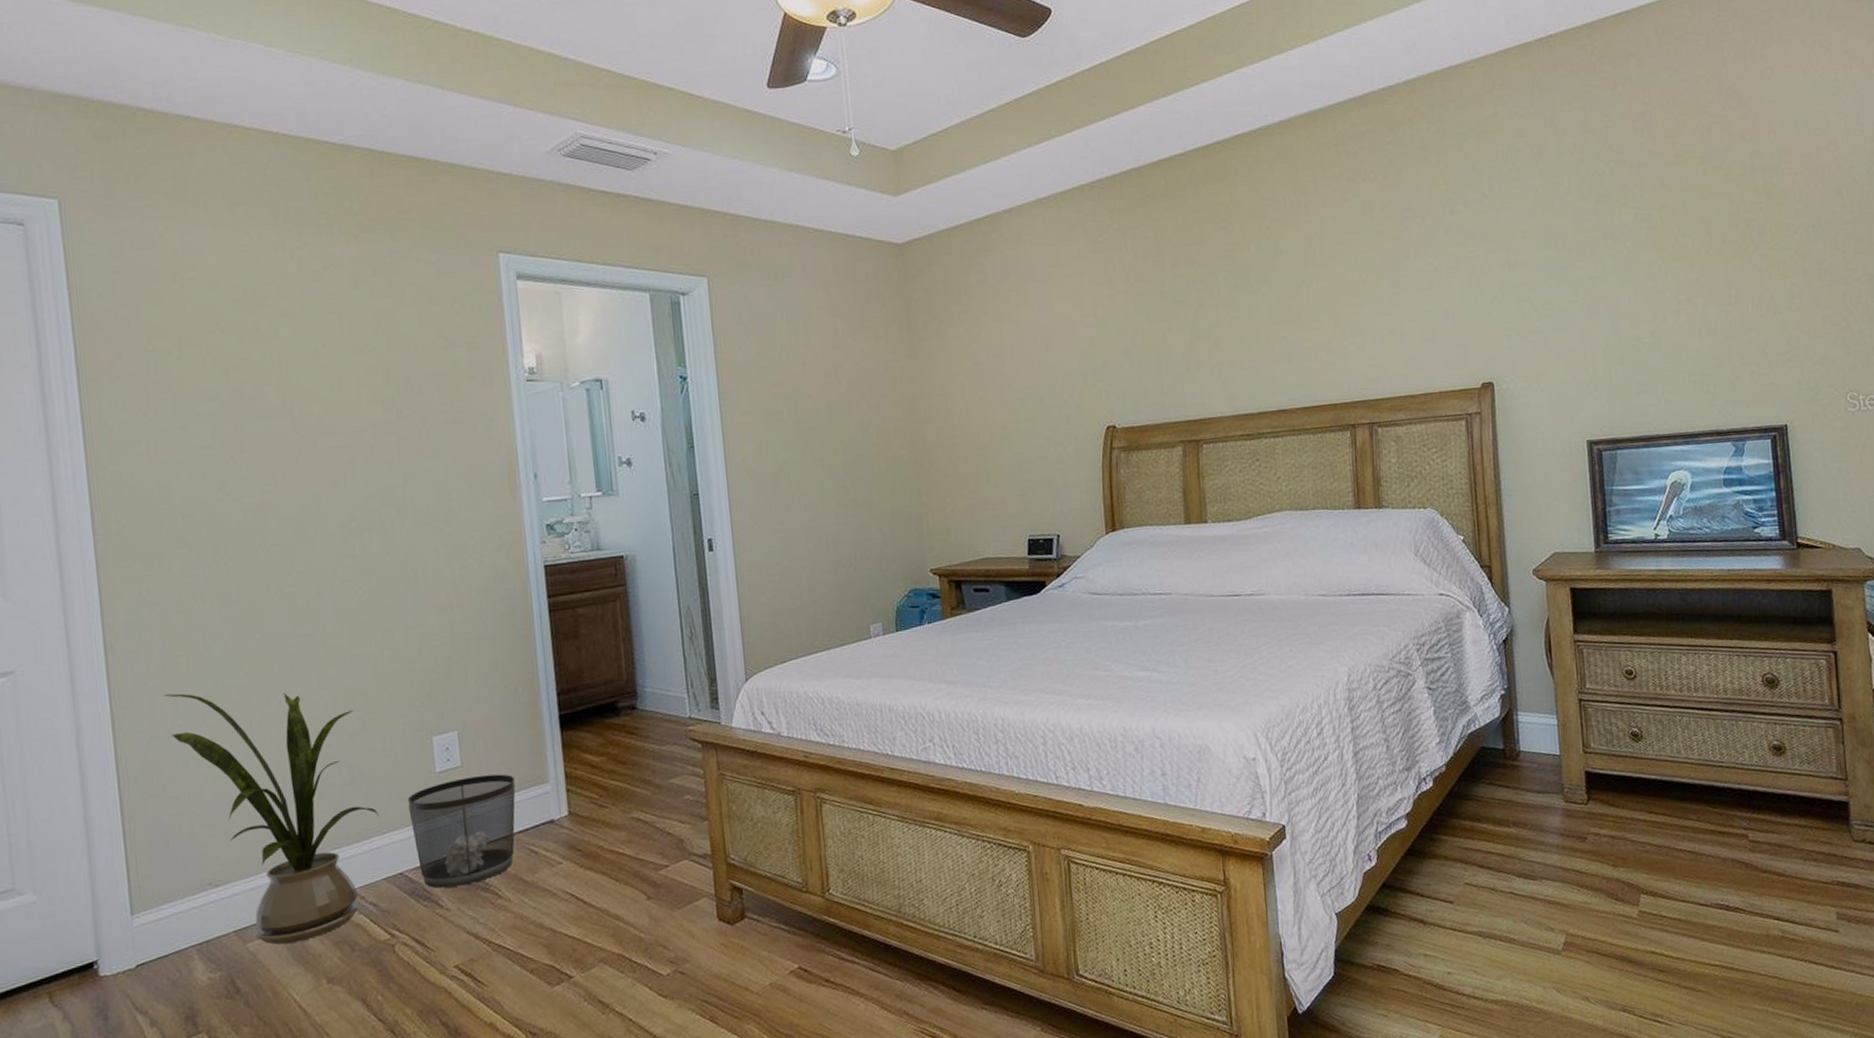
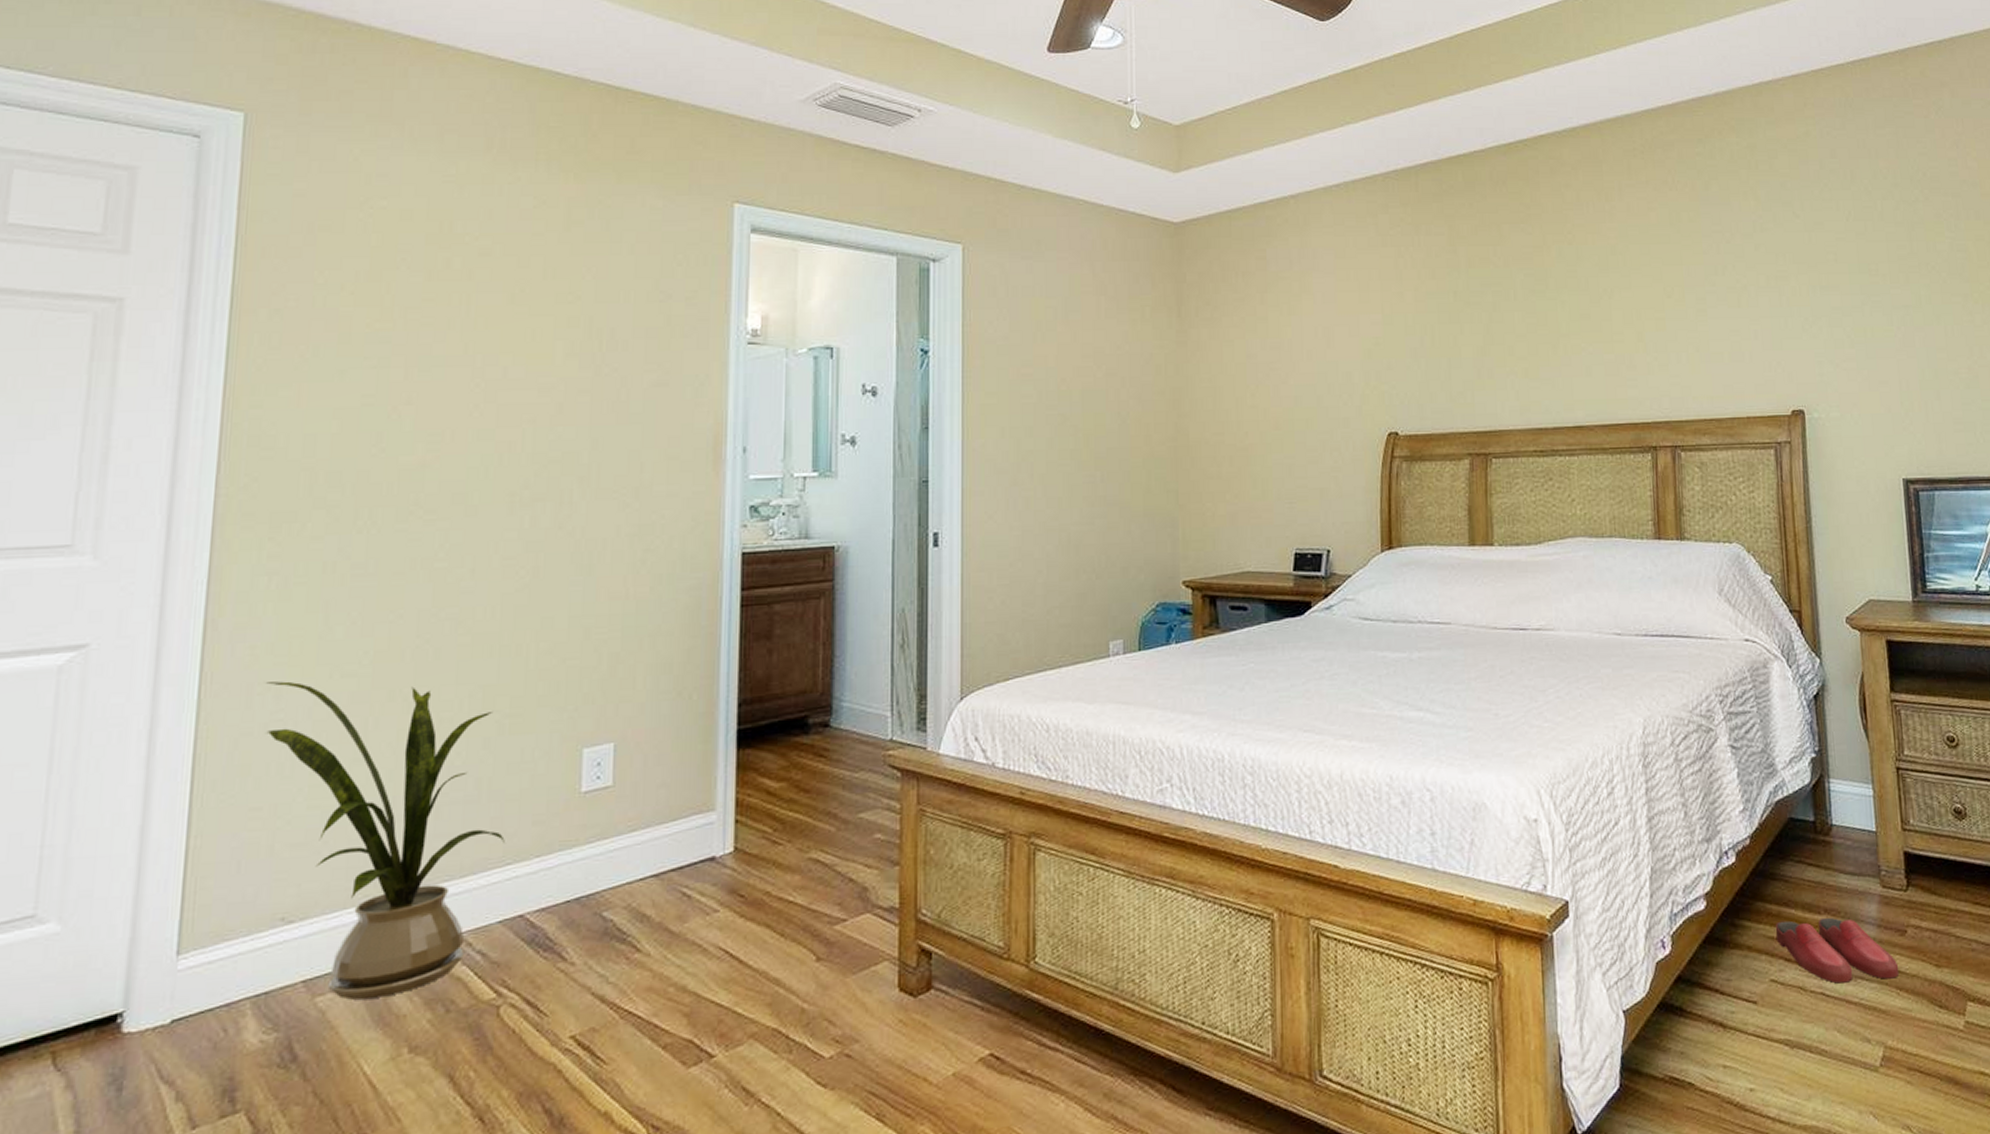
waste bin: present [407,774,516,889] -> none [541,797,676,937]
slippers: none [1469,829,1580,884] -> present [1775,917,1900,984]

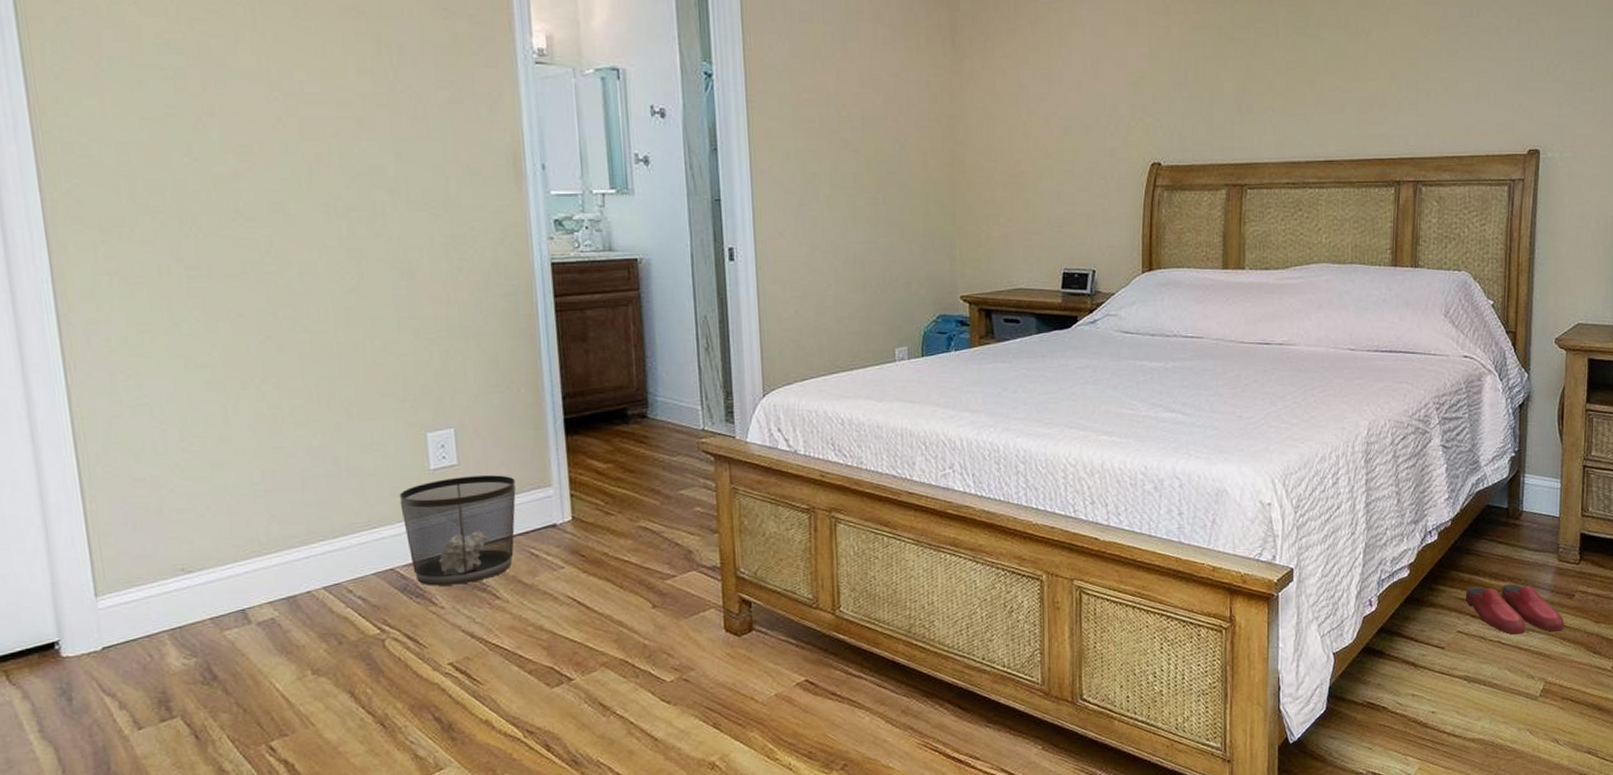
house plant: present [266,681,505,1000] -> none [127,370,368,633]
waste bin: none [541,797,676,937] -> present [399,475,516,586]

